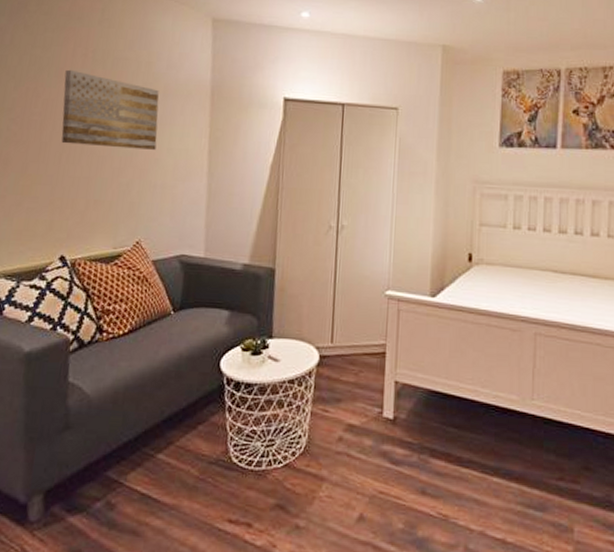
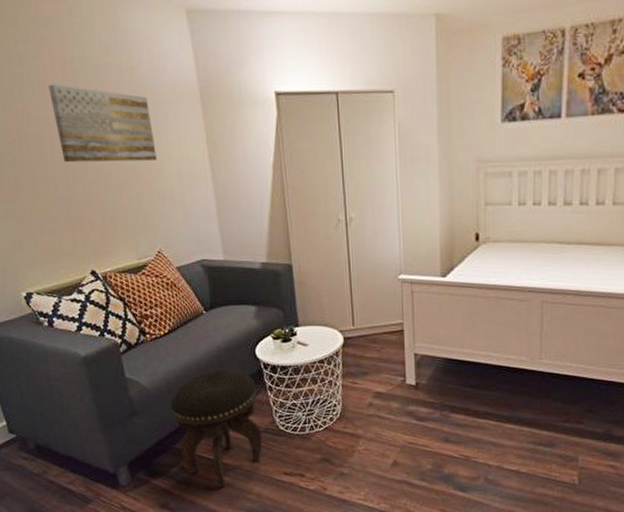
footstool: none [111,381,215,535] -> present [170,369,263,488]

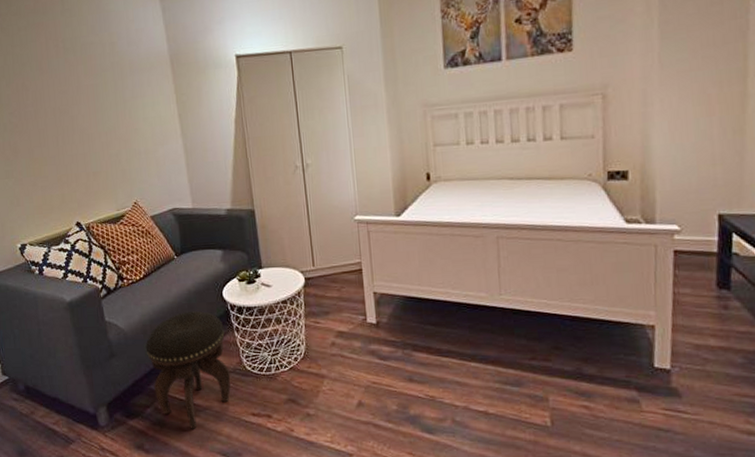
wall art: present [48,84,157,163] -> none [44,61,134,128]

